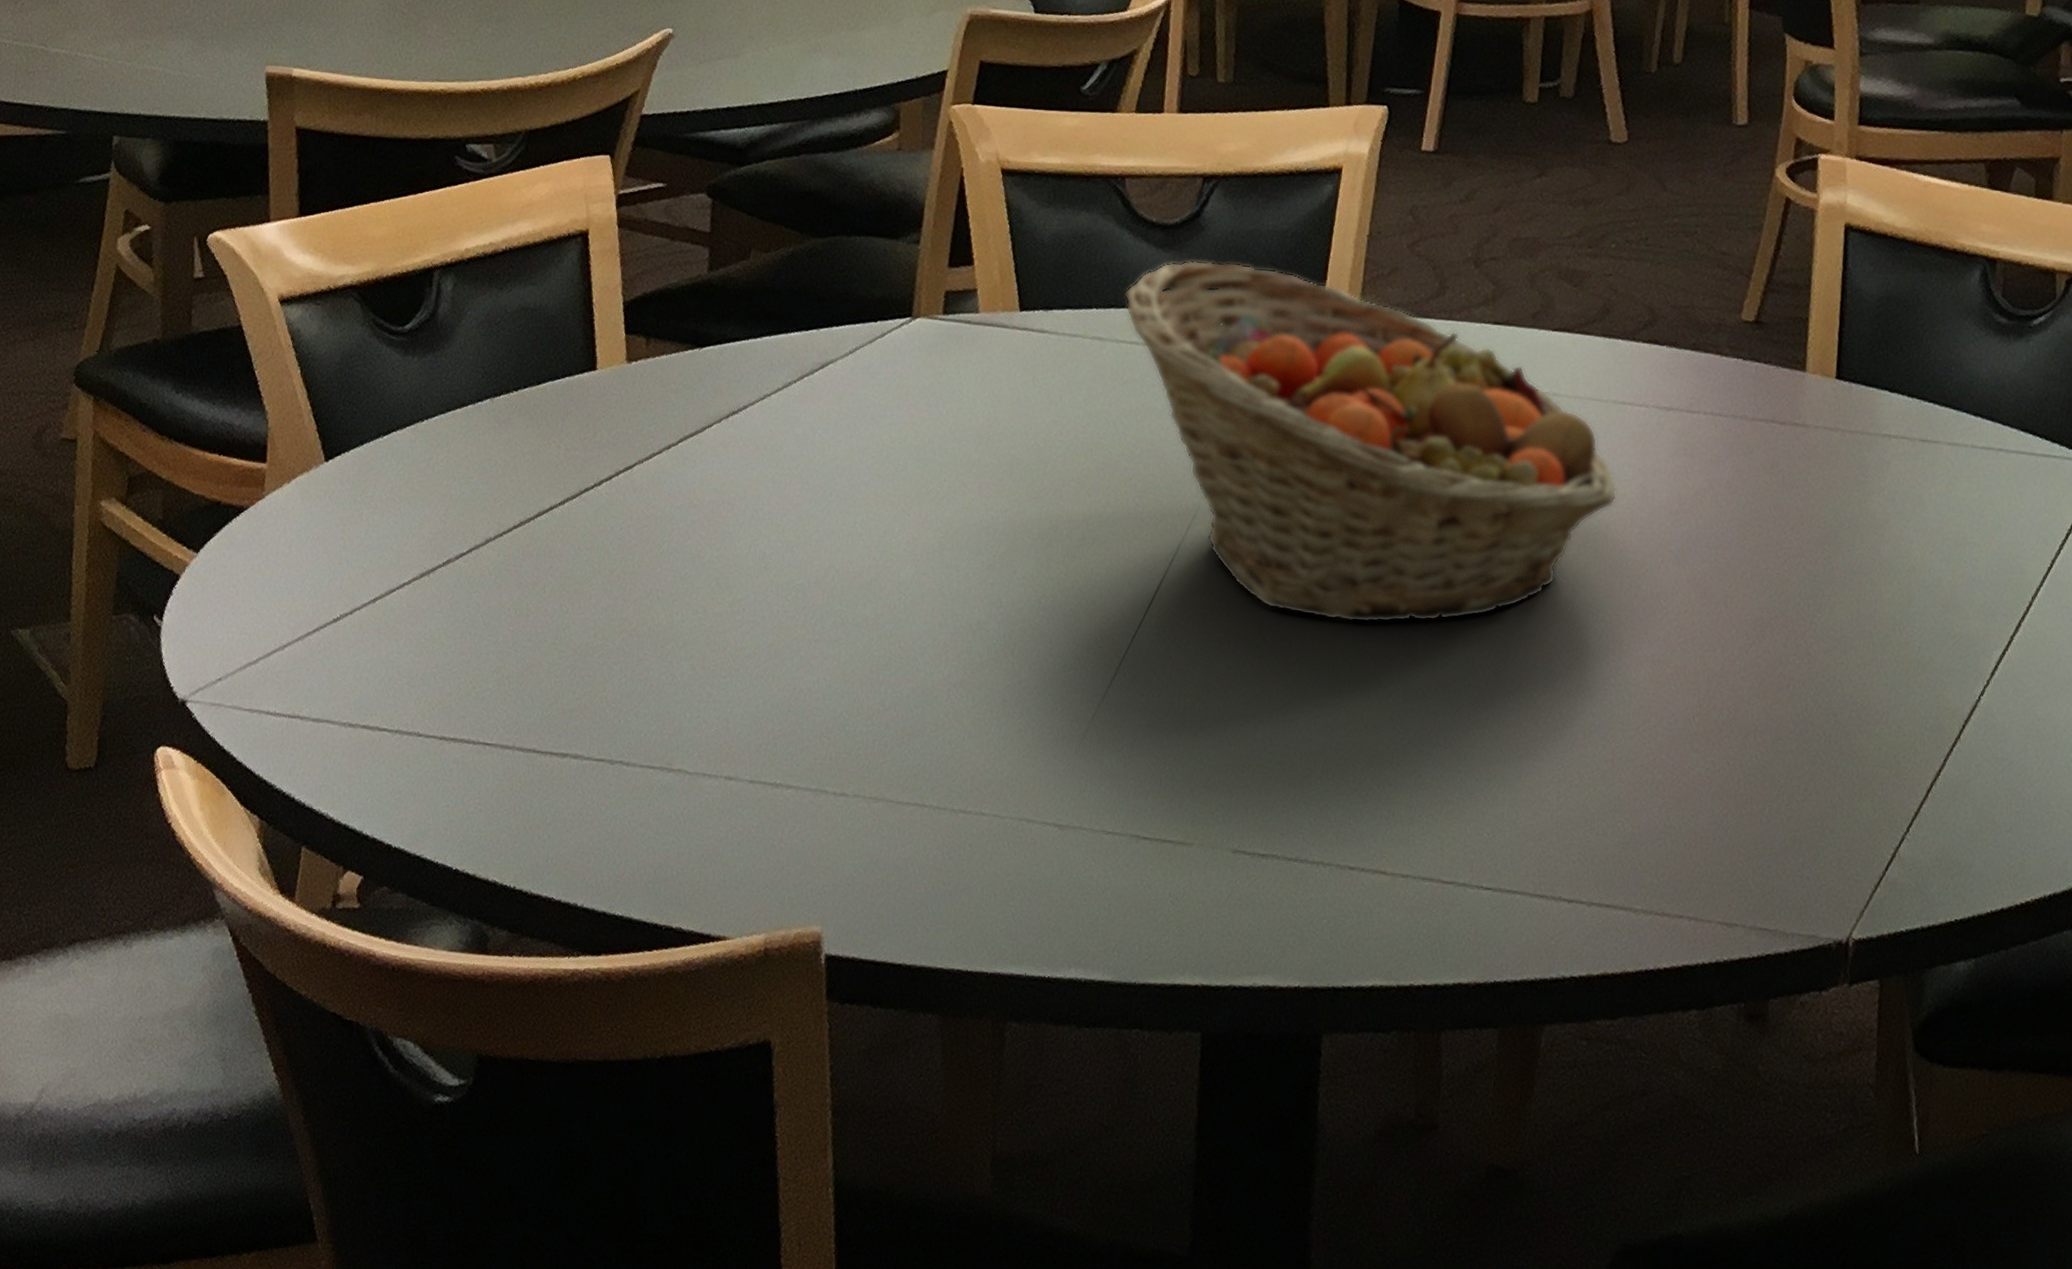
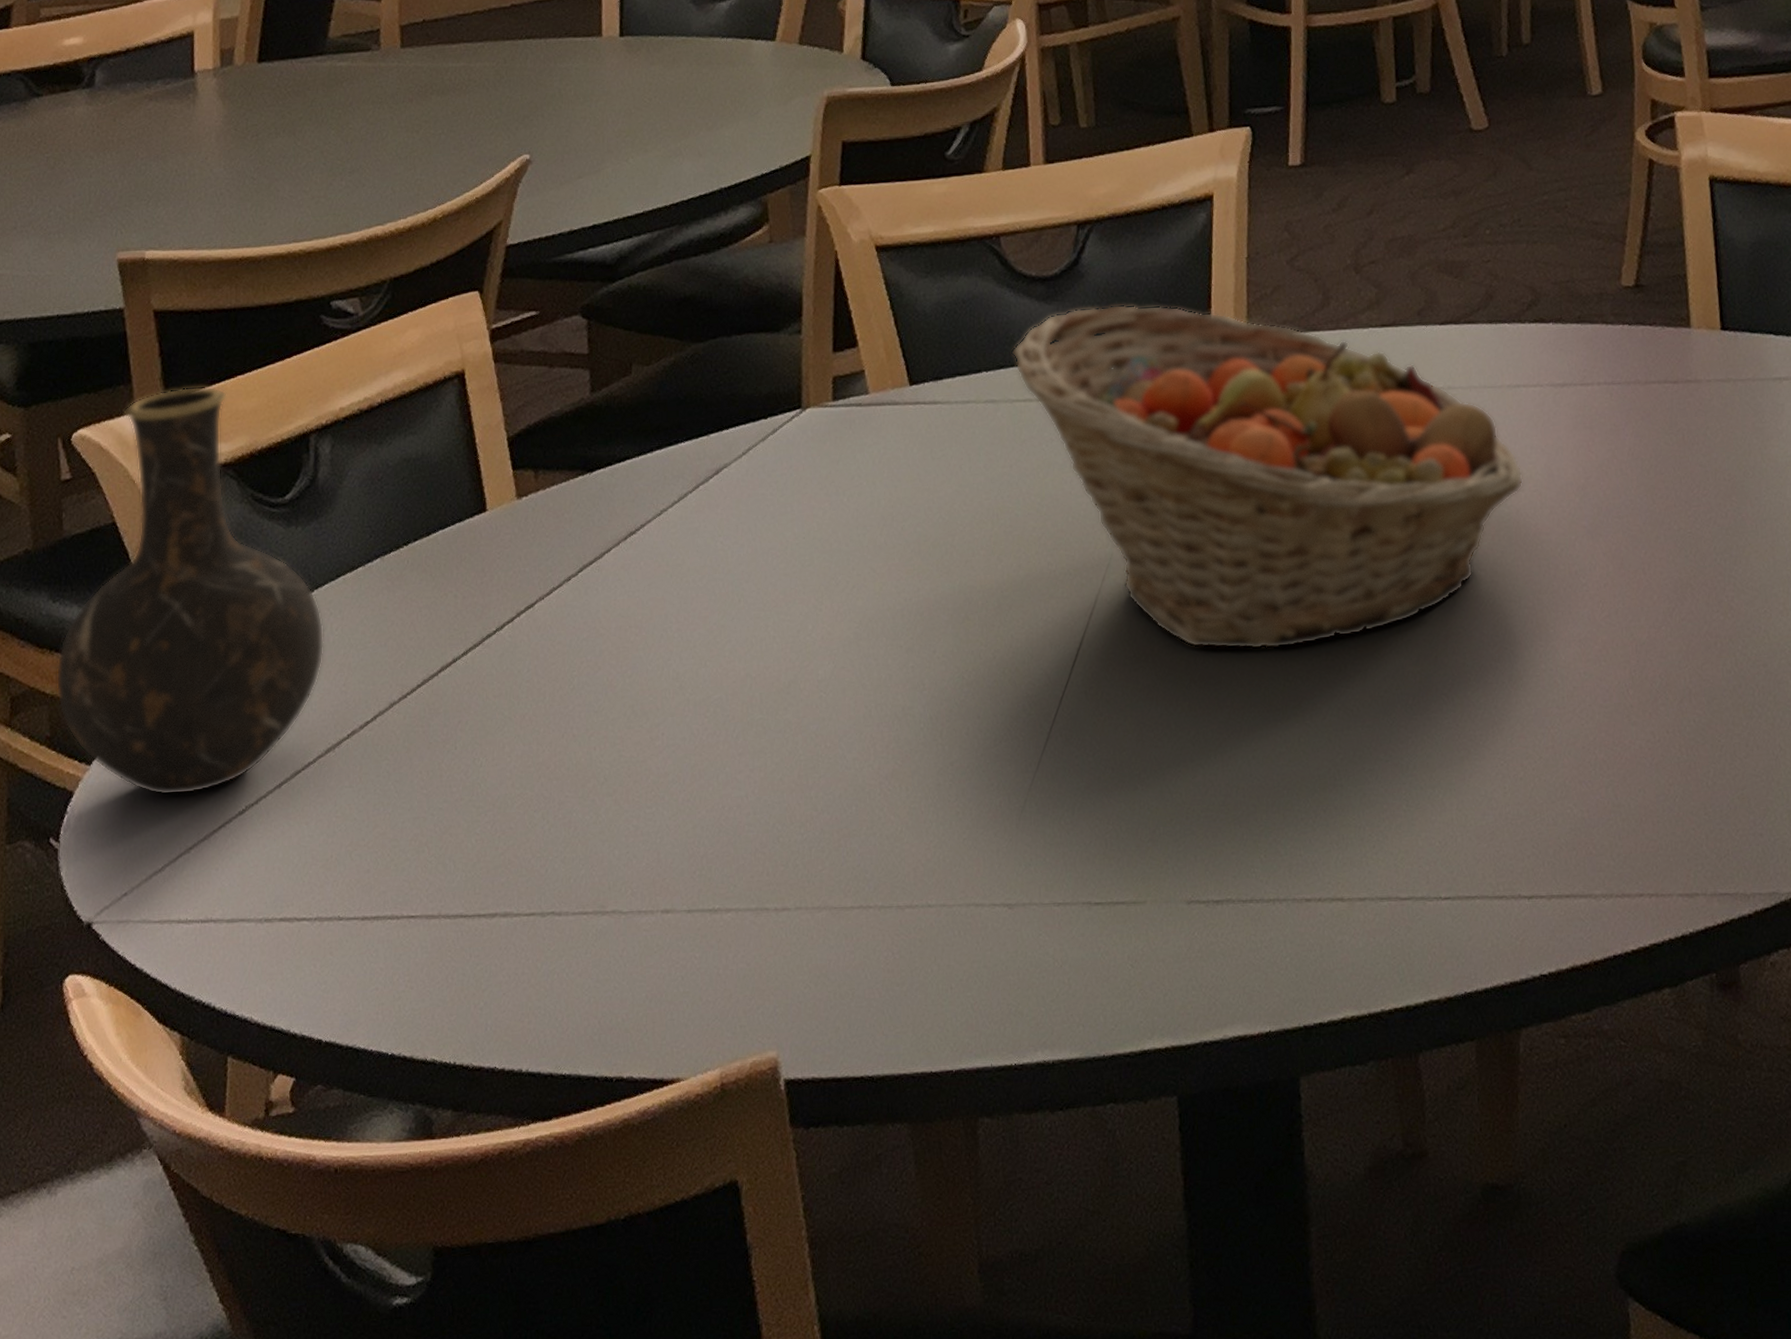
vase: none [172,206,430,596] -> present [56,386,324,796]

